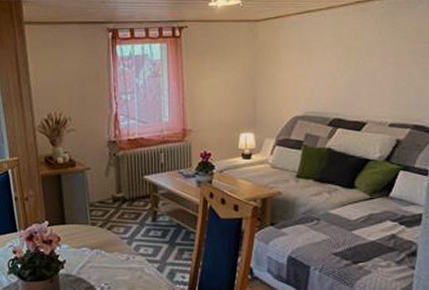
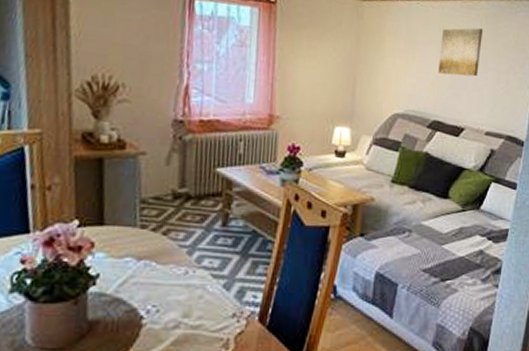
wall art: none [334,27,380,76] -> present [437,28,484,77]

